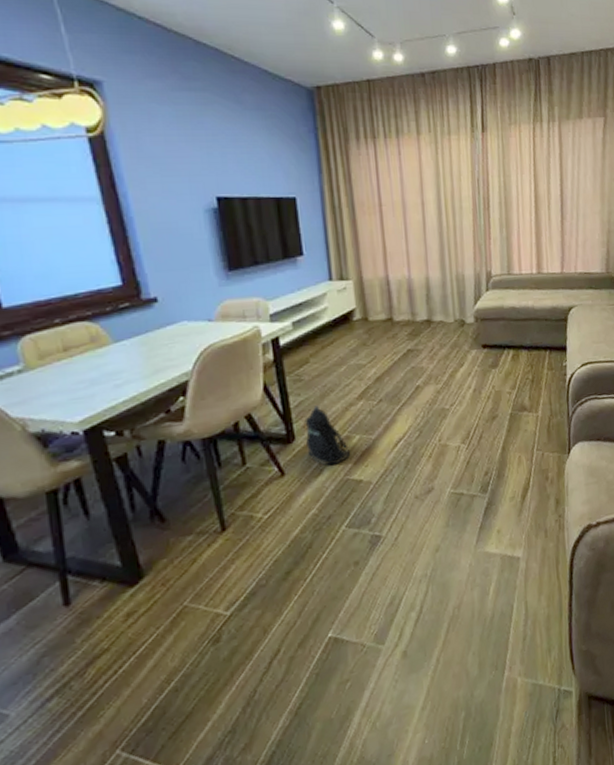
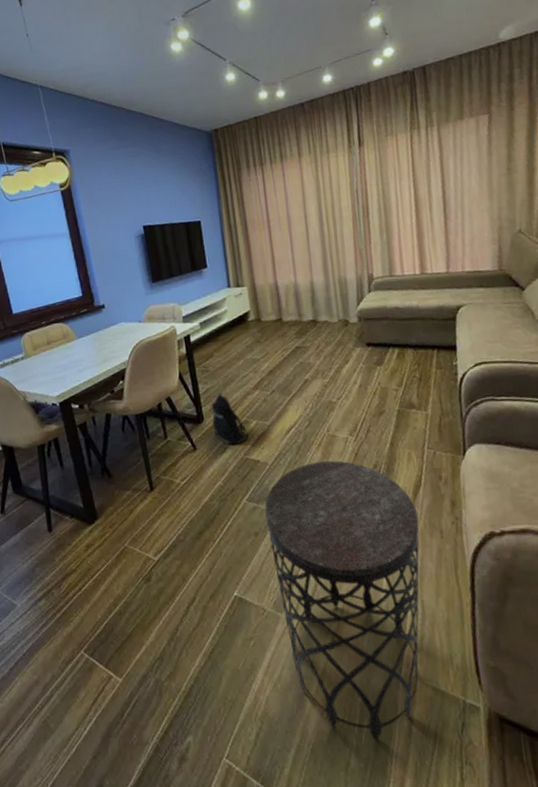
side table: none [367,471,526,752] -> present [265,460,419,740]

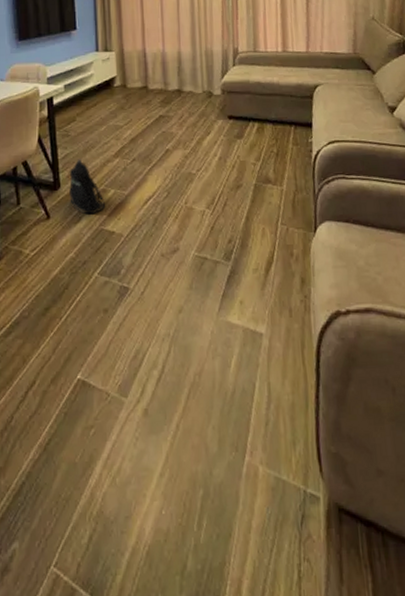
side table: present [265,460,419,740] -> none [116,234,270,538]

